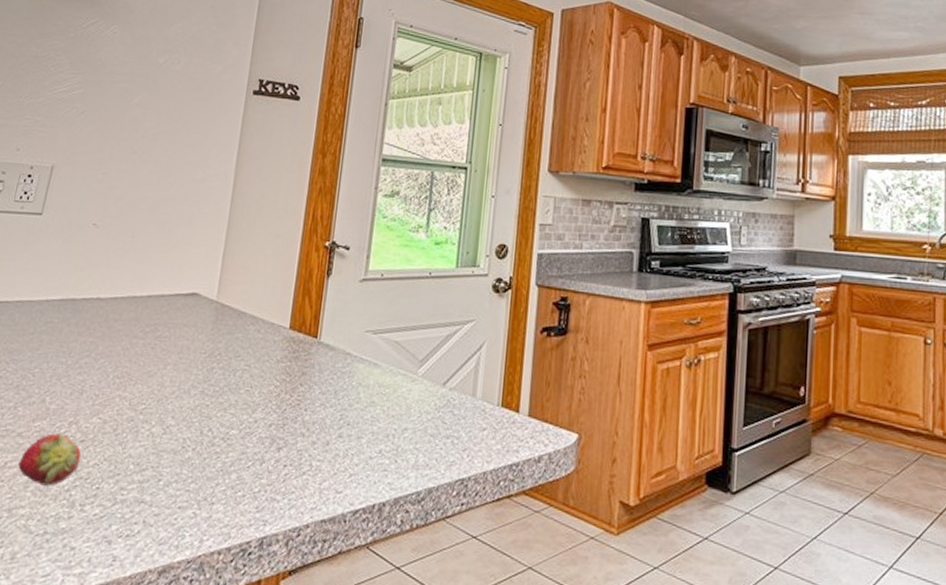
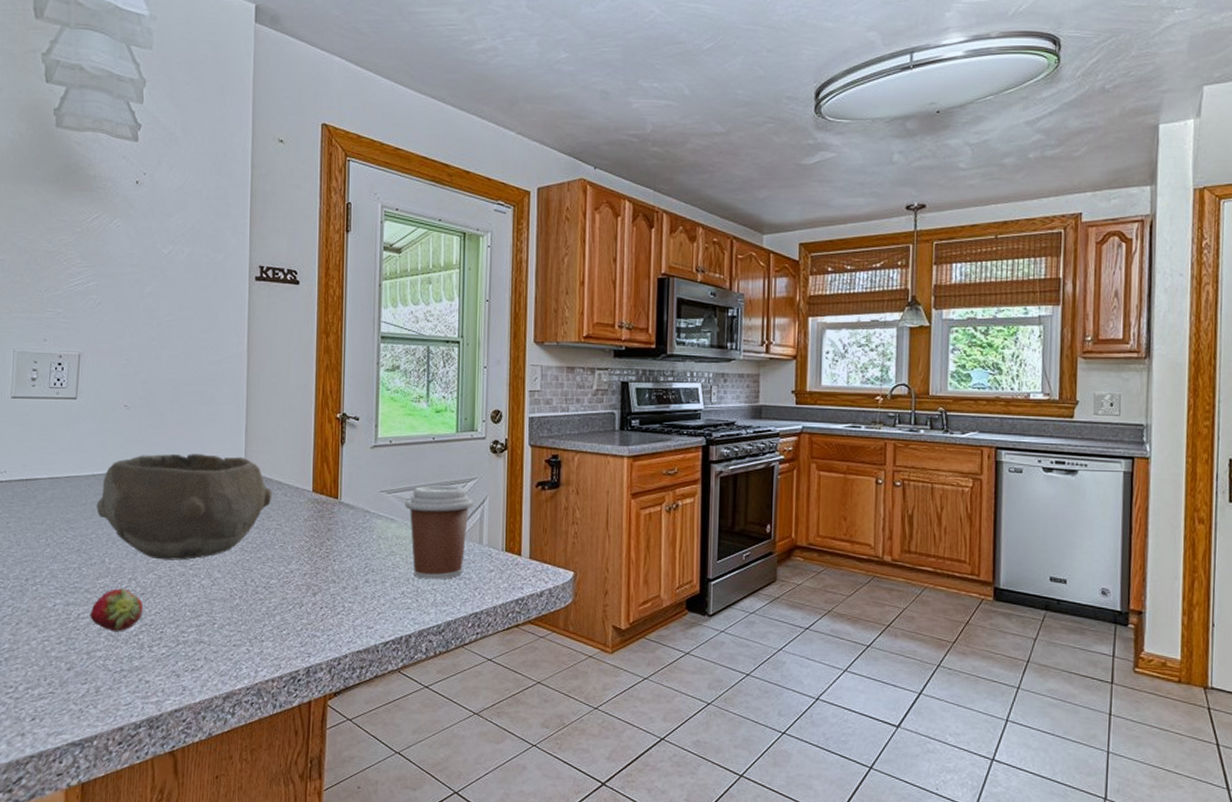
bowl: none [44,279,245,403] -> present [96,453,272,561]
coffee cup: none [391,326,469,438] -> present [405,485,473,580]

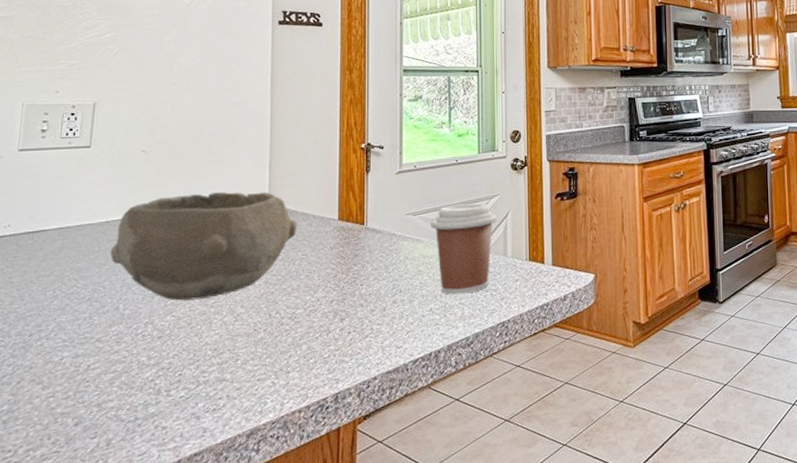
fruit: present [90,587,144,632] -> none [101,333,161,380]

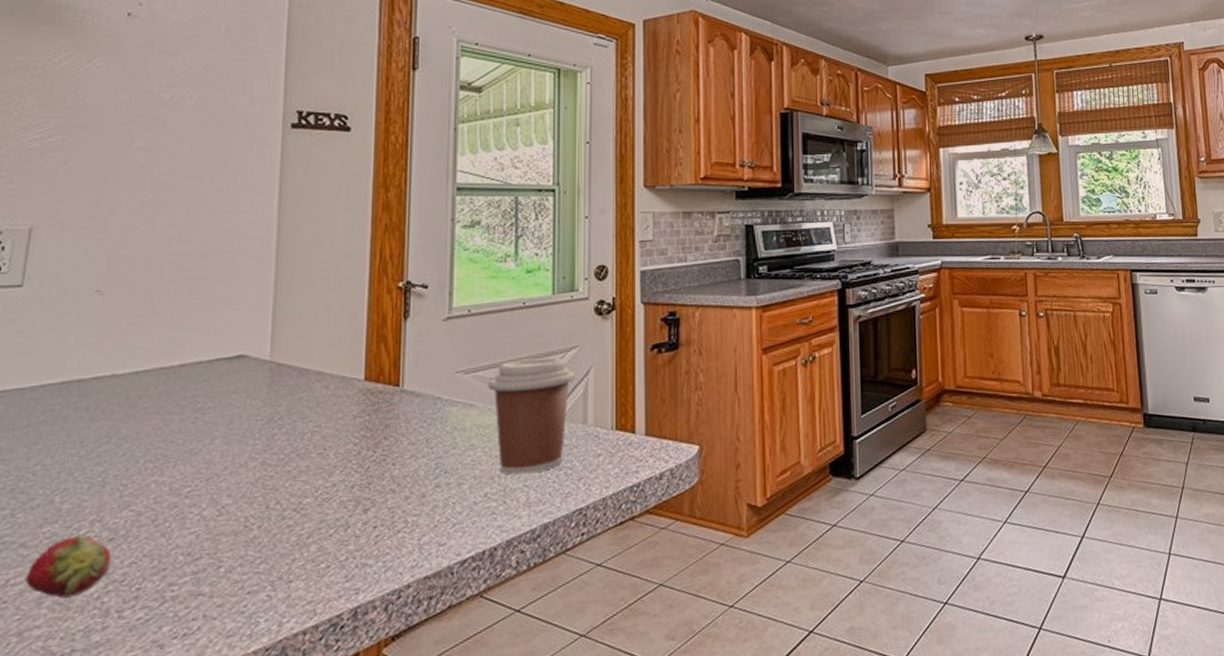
fruit: none [101,333,161,380] -> present [25,534,112,598]
bowl: present [110,191,297,301] -> none [44,344,309,490]

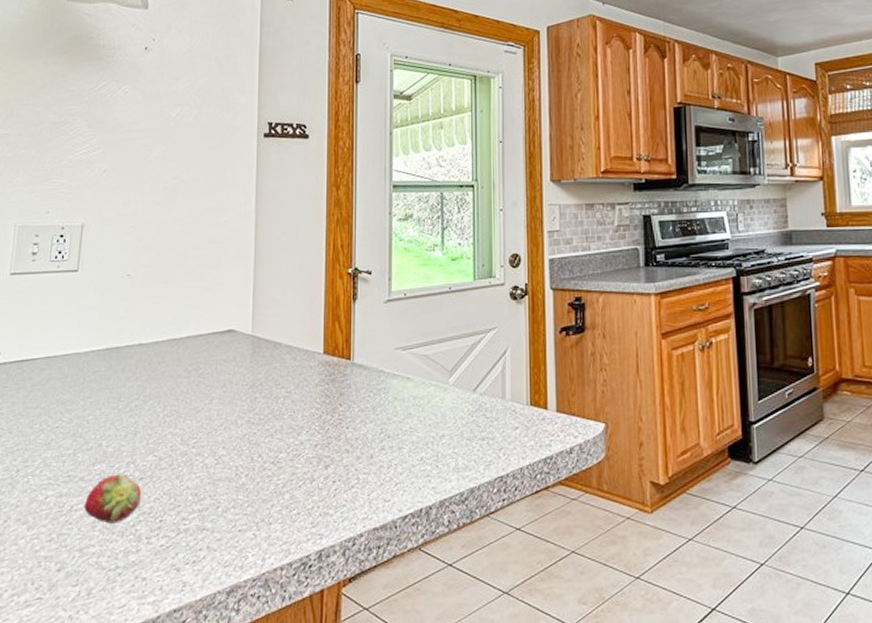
coffee cup: present [488,357,575,475] -> none [422,337,494,442]

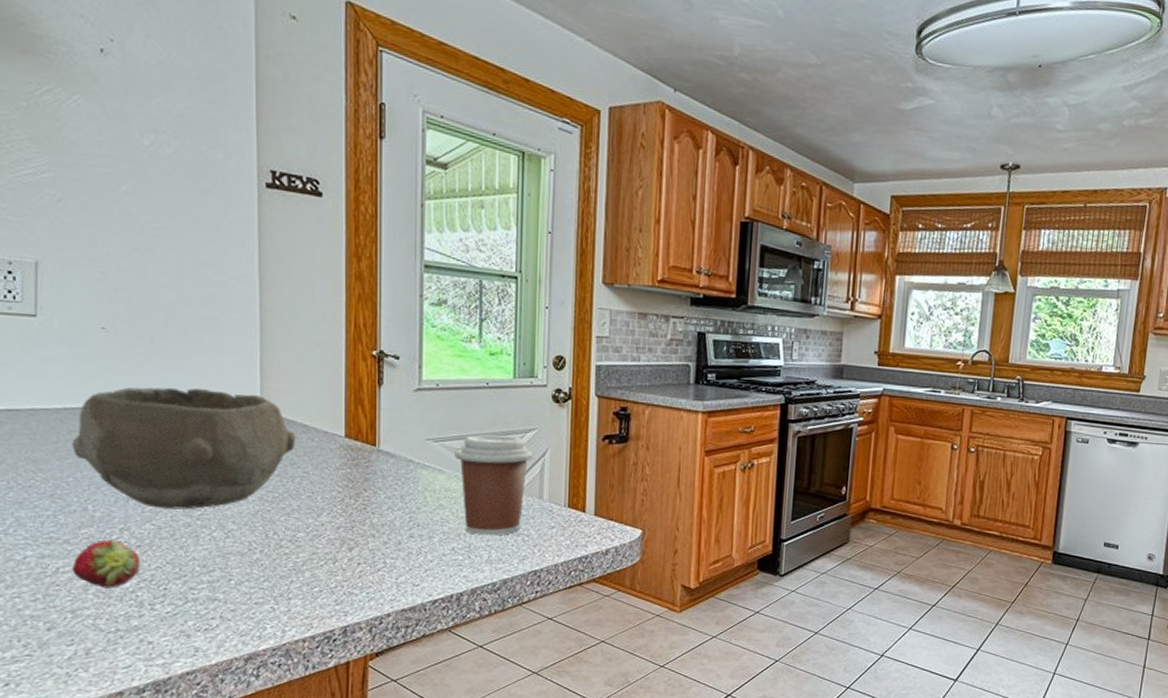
bowl: none [94,320,281,439] -> present [71,387,296,510]
coffee cup: none [422,337,494,442] -> present [455,435,533,536]

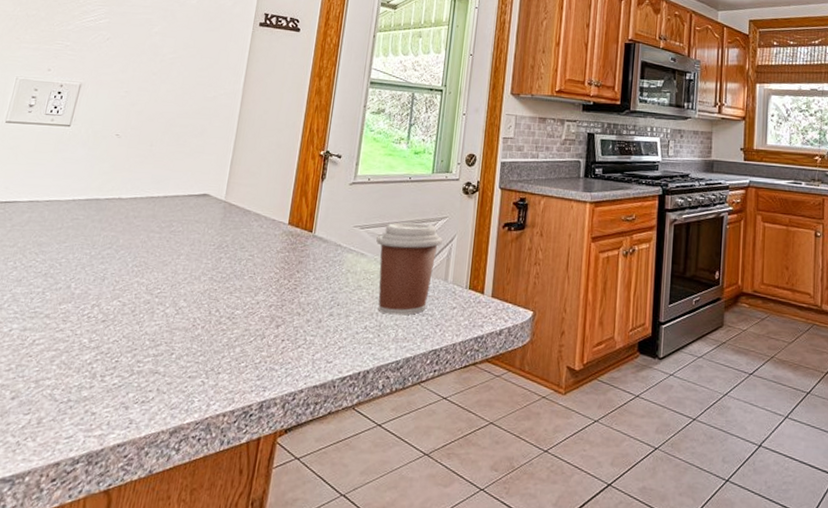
bowl: present [71,387,296,510] -> none [71,182,249,288]
fruit: present [72,538,141,588] -> none [45,313,103,360]

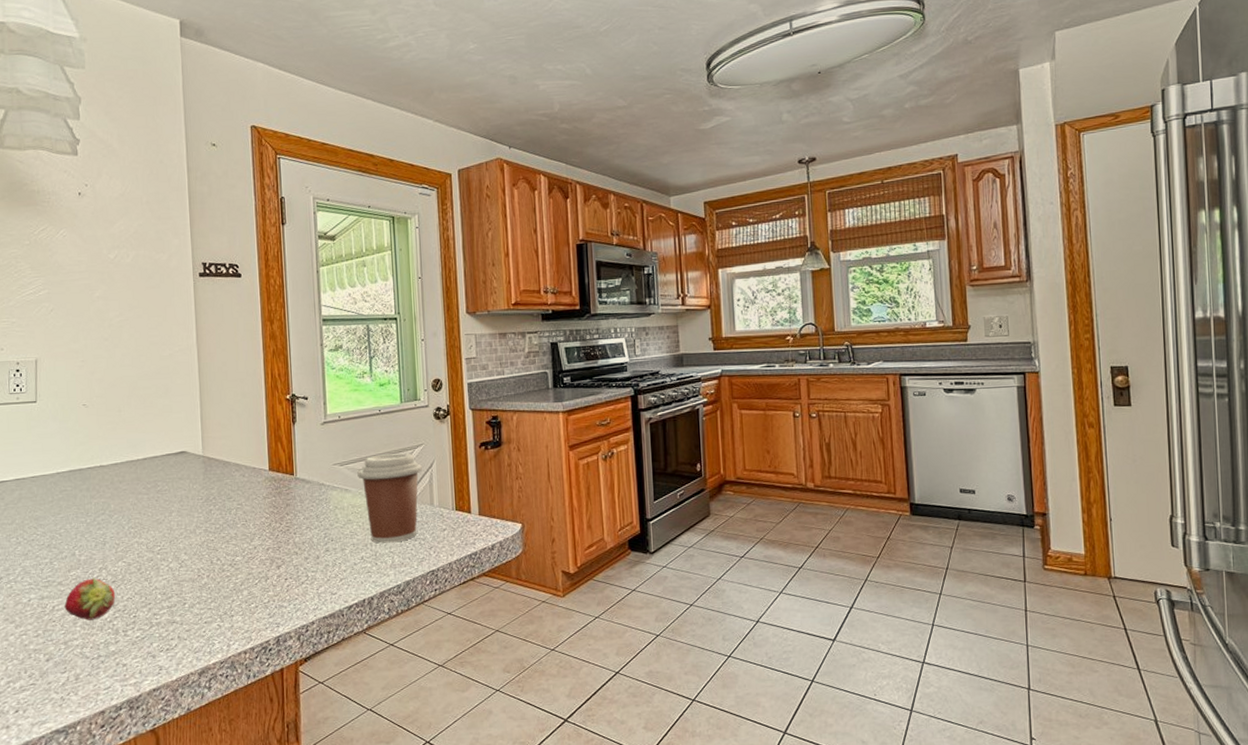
fruit: none [45,313,103,360] -> present [64,577,116,621]

